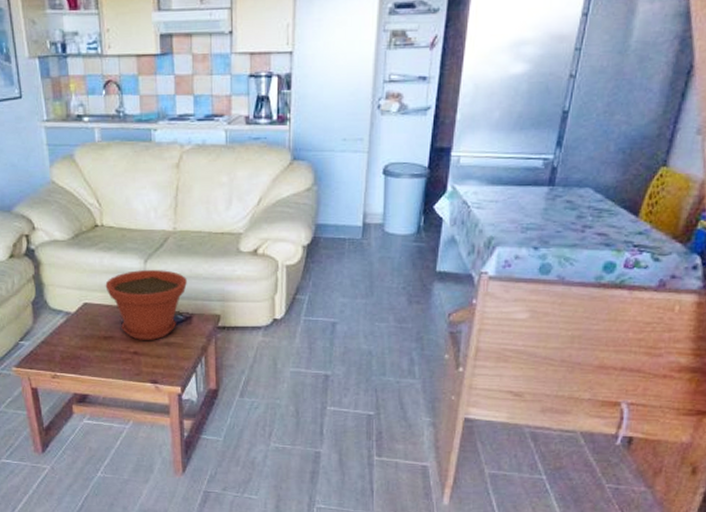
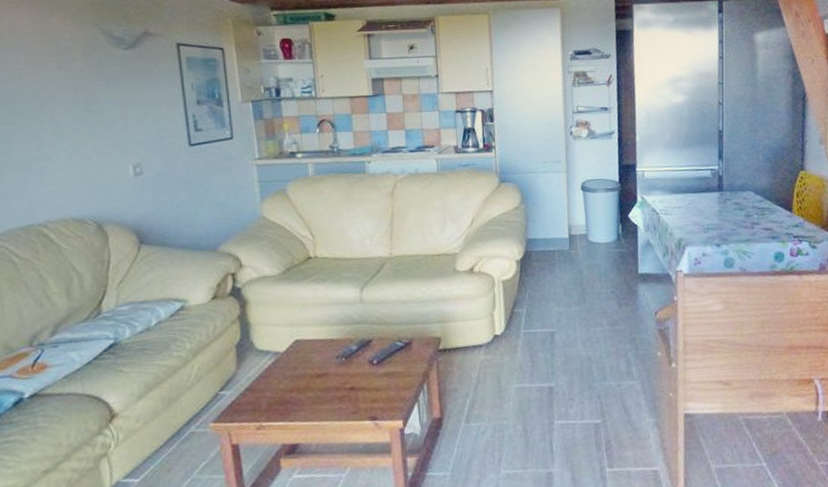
plant pot: present [105,270,187,340] -> none [319,296,405,374]

